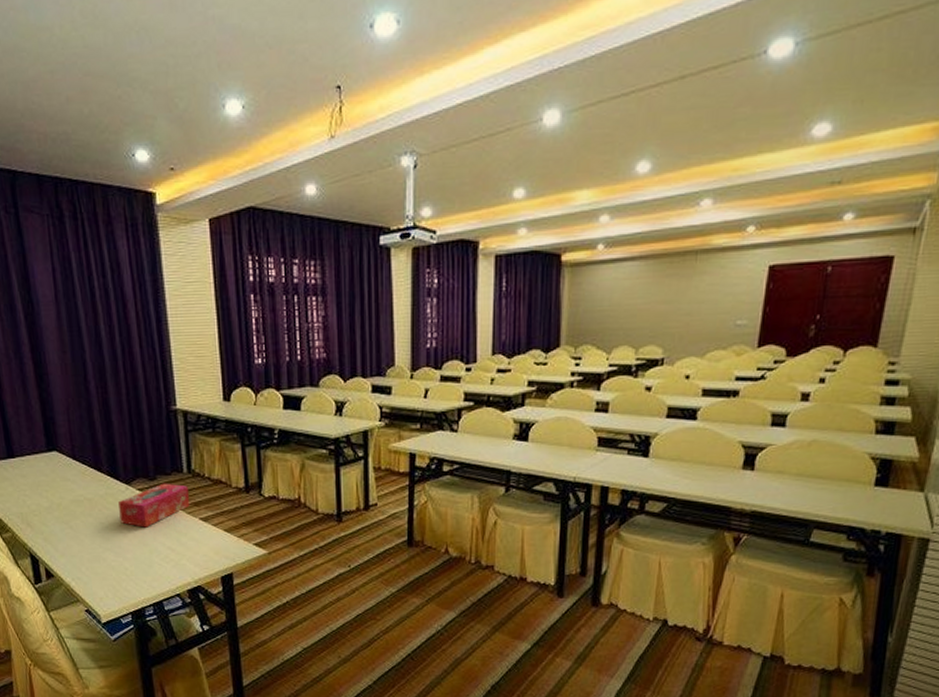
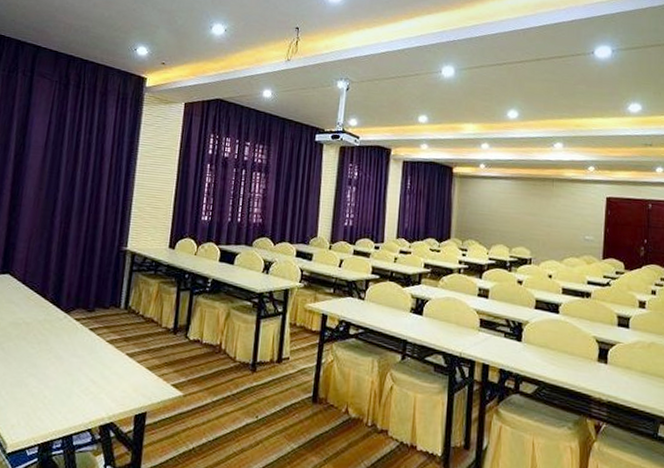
tissue box: present [118,483,191,528] -> none [51,315,122,357]

